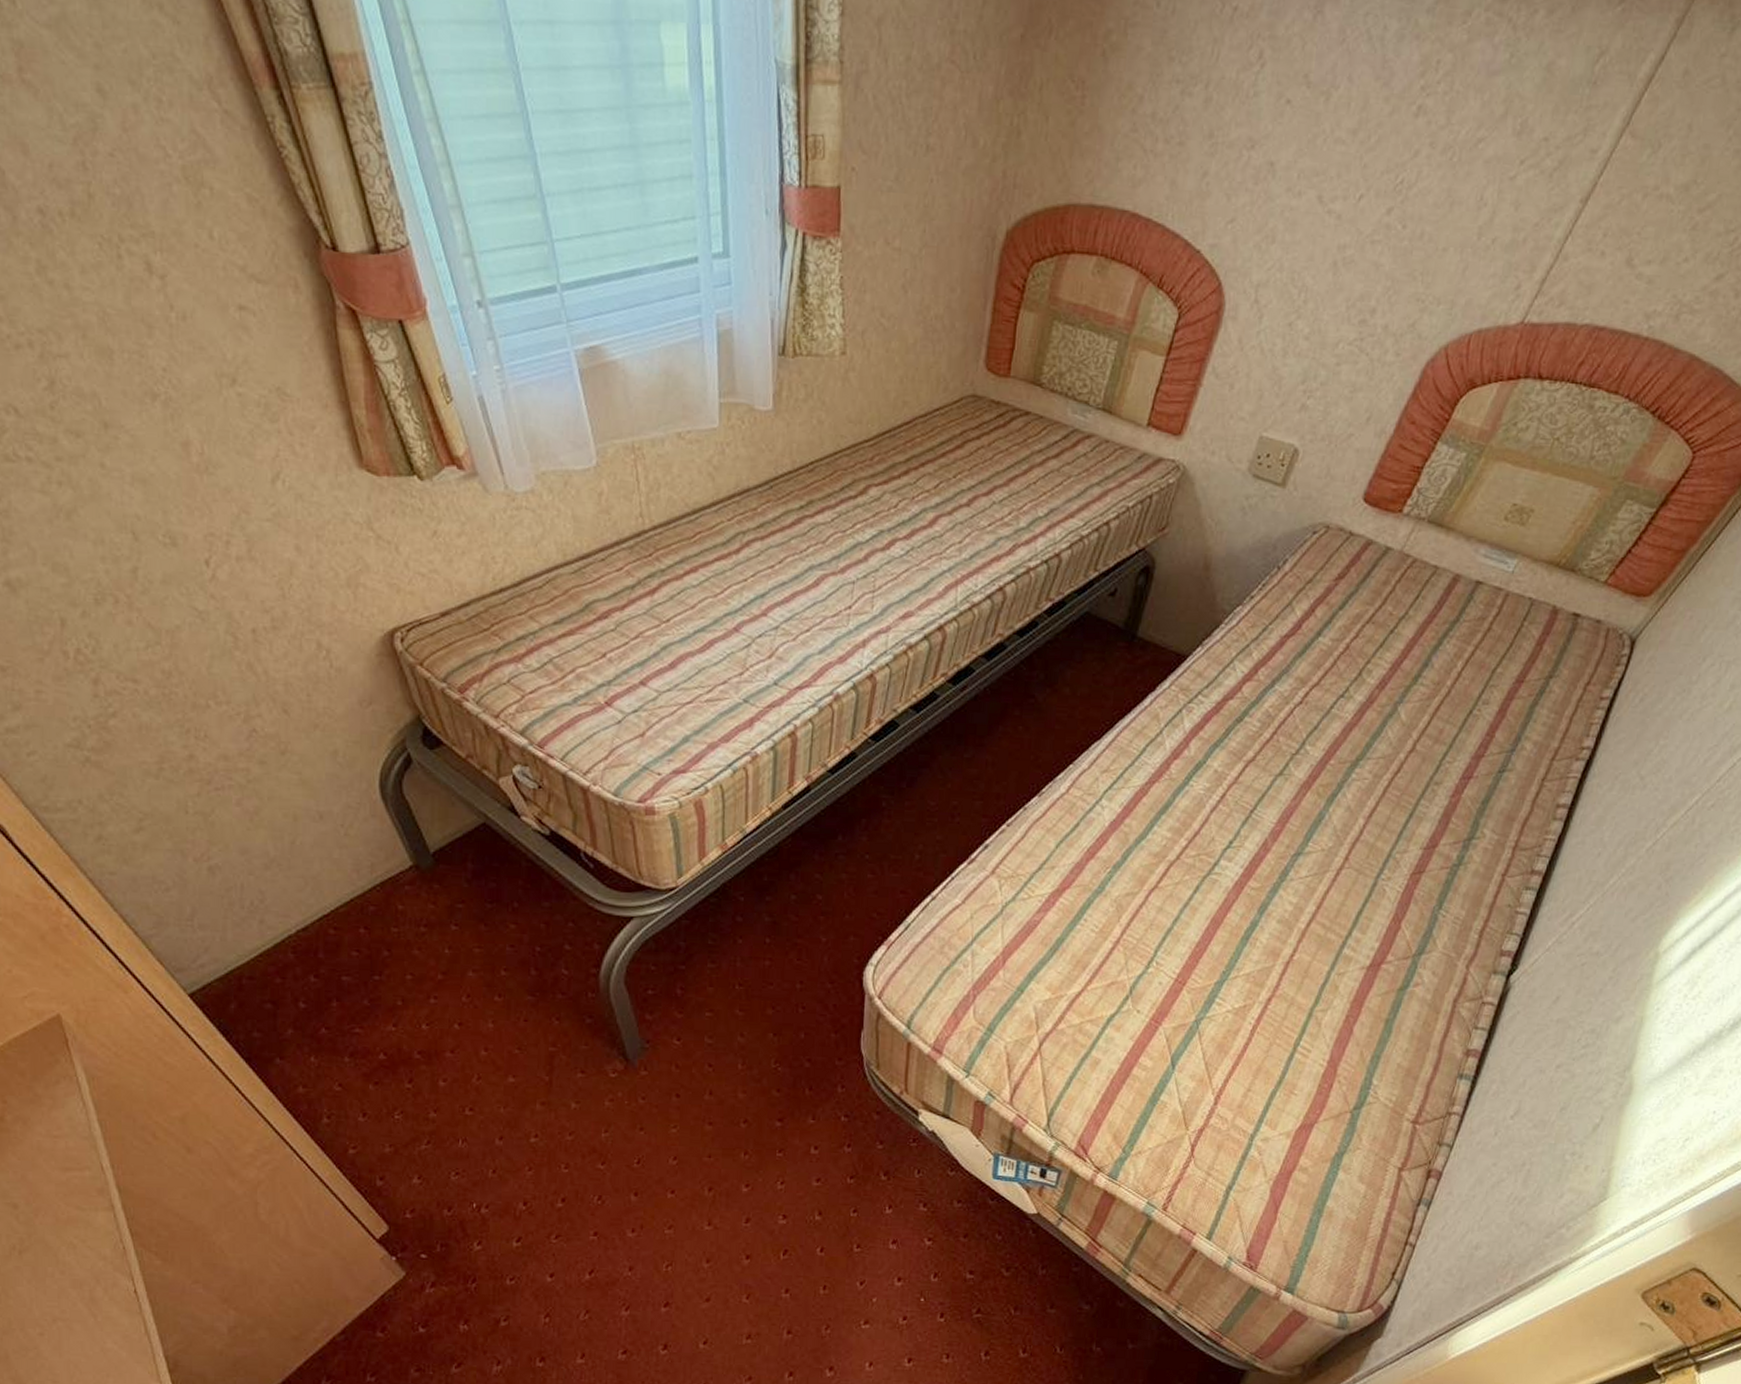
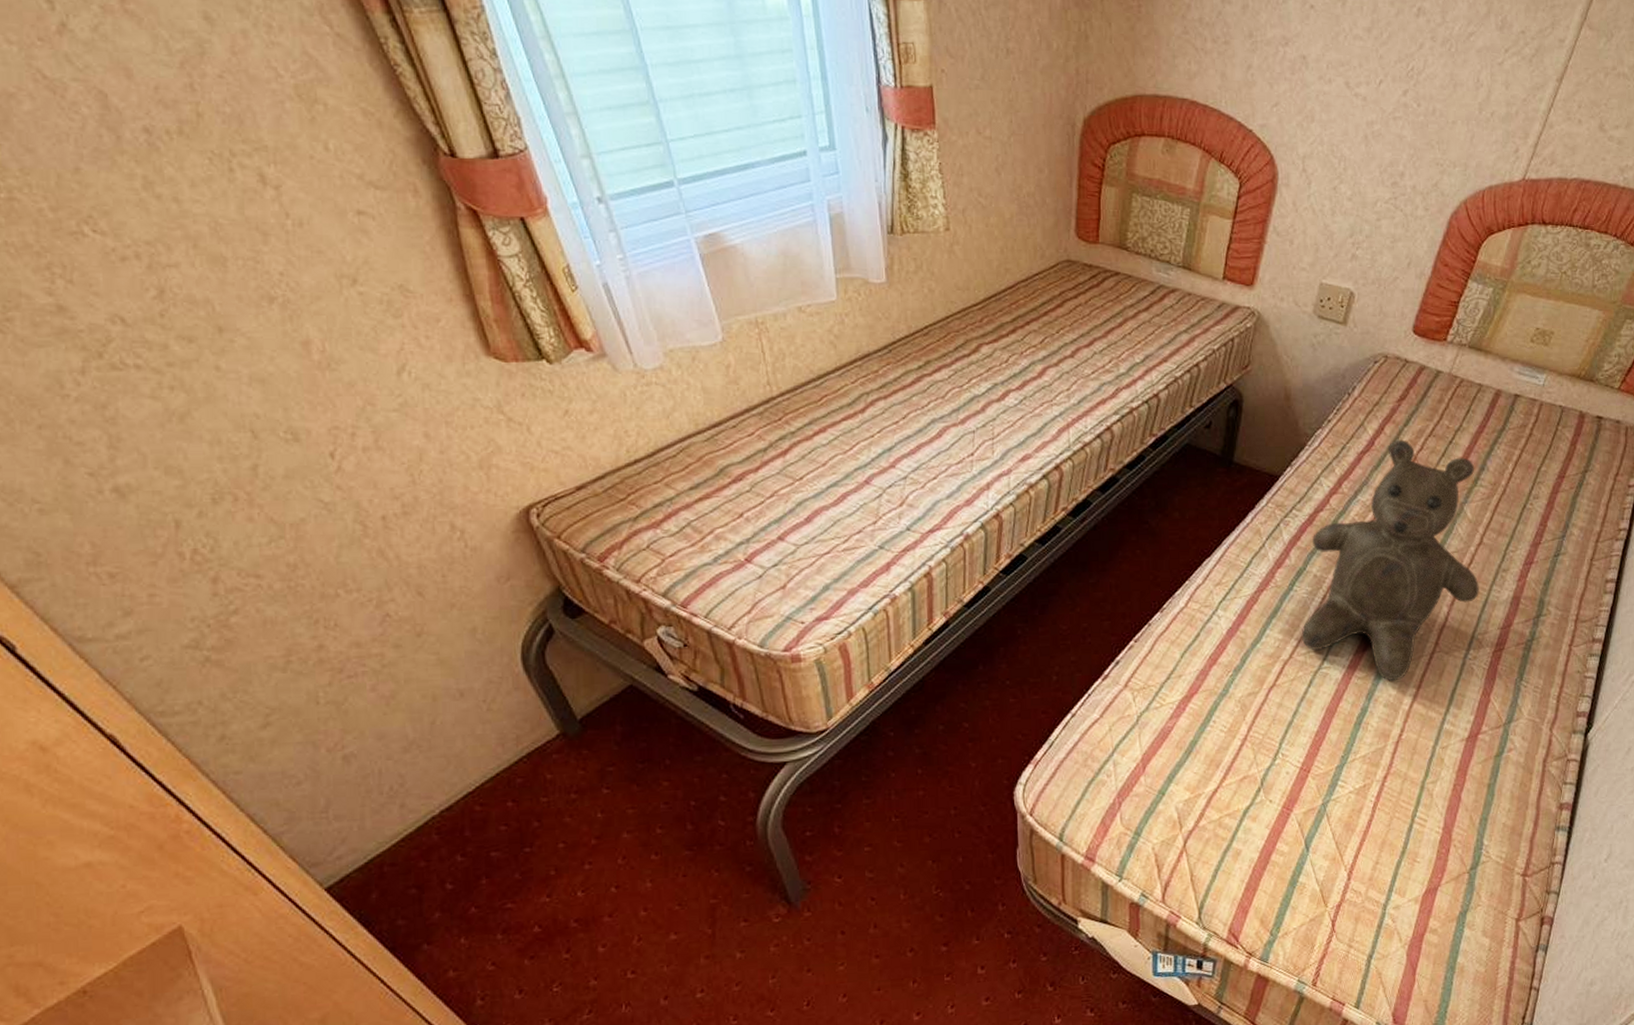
teddy bear: none [1192,624,1417,896] -> present [1301,439,1479,681]

